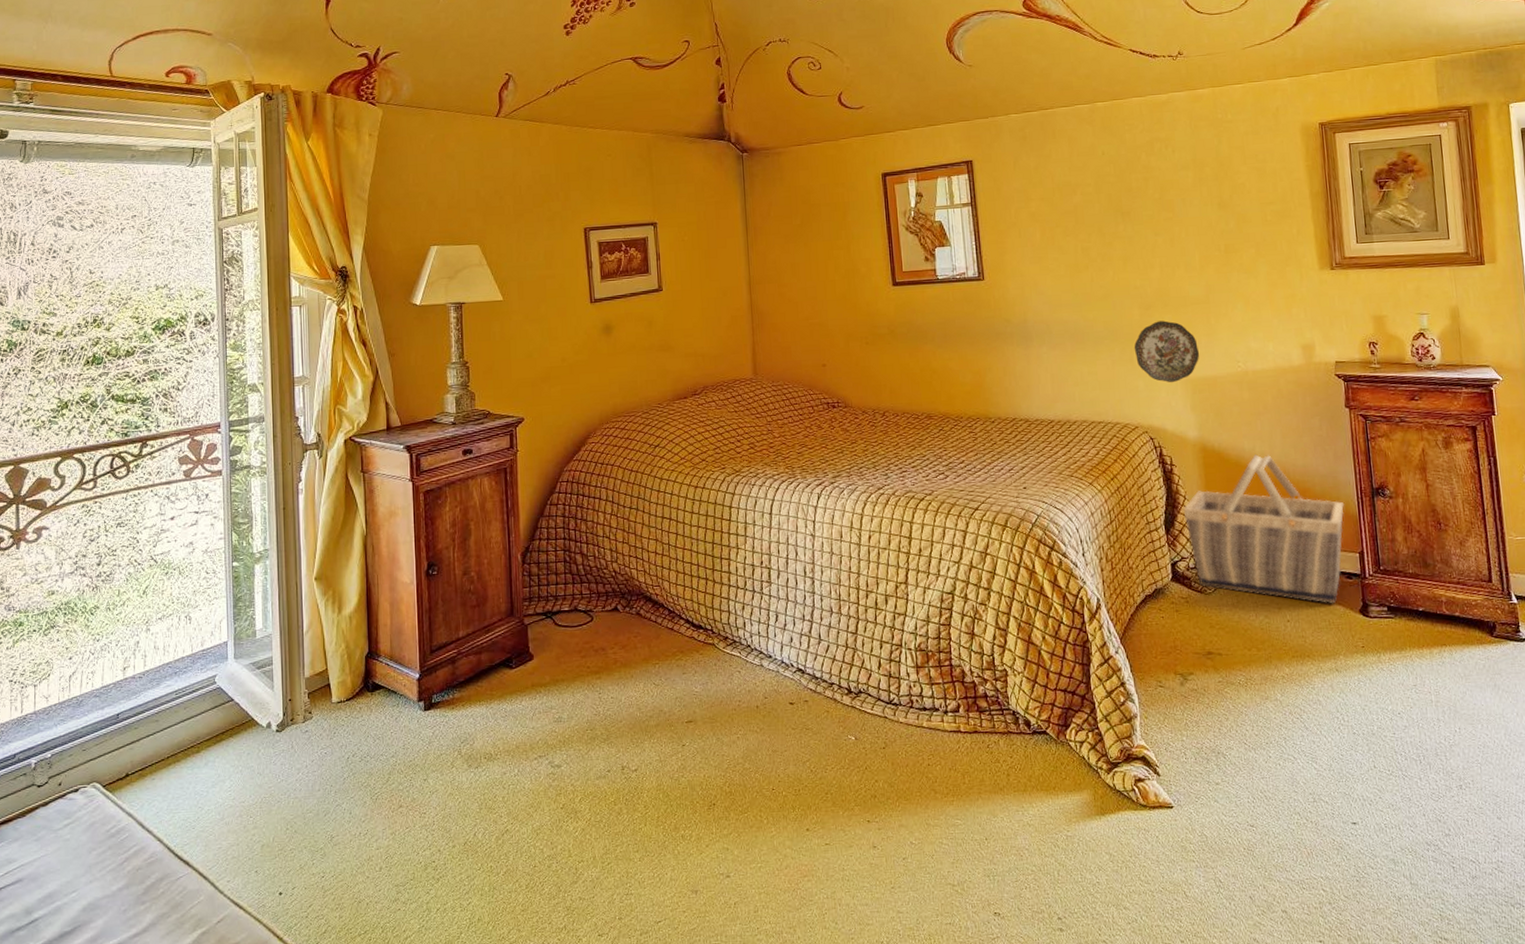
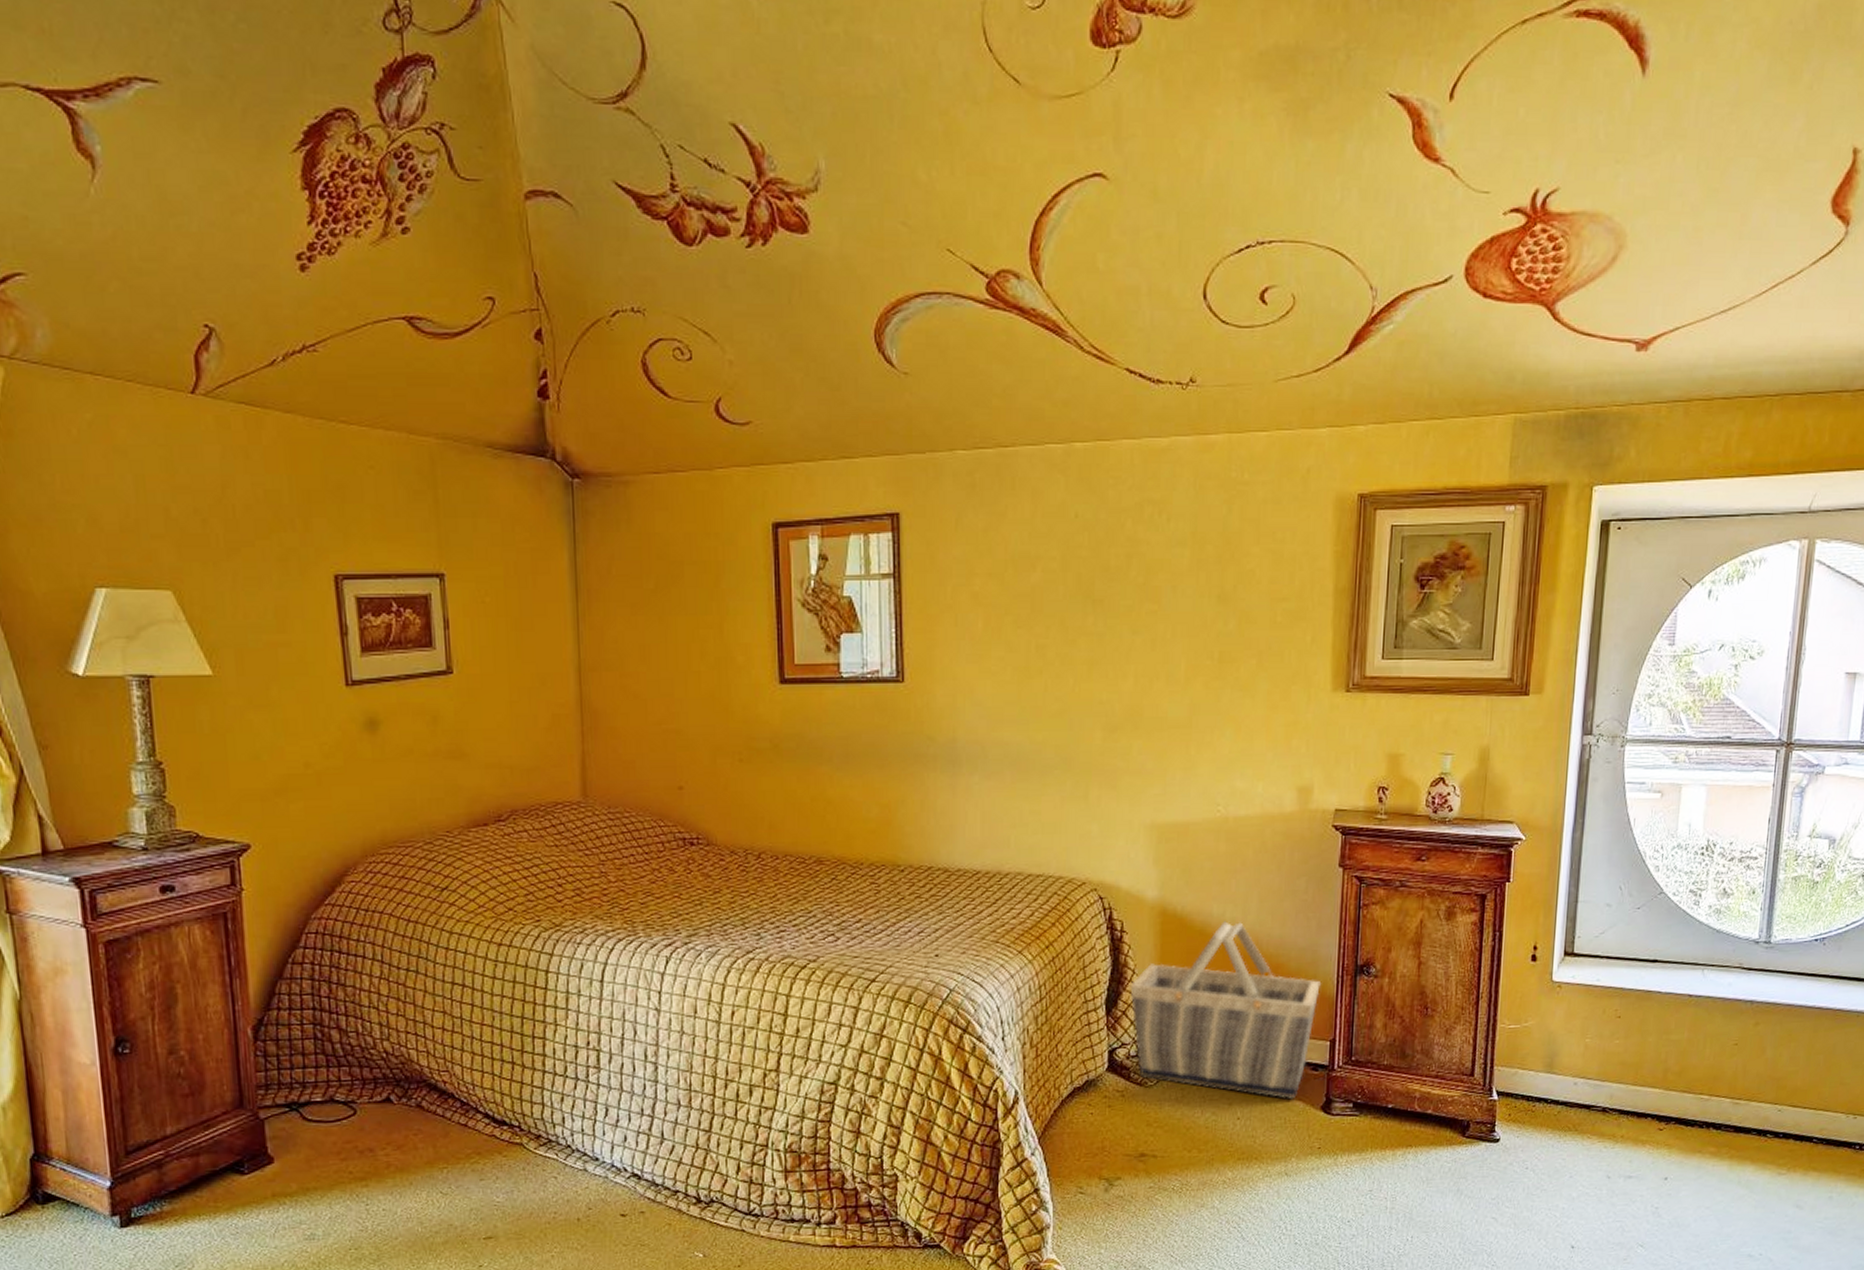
decorative plate: present [1134,320,1200,383] -> none [1090,748,1172,829]

